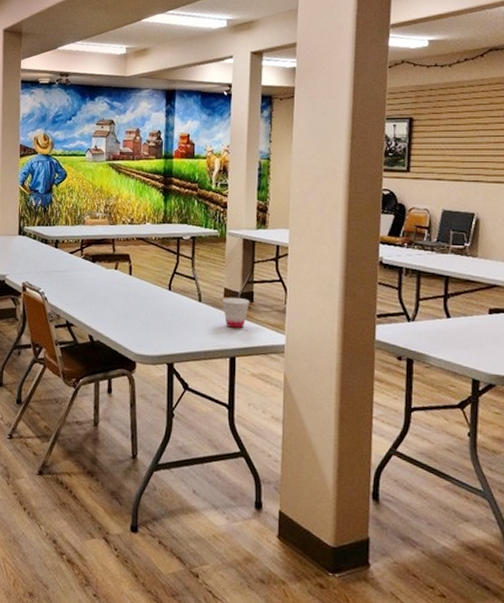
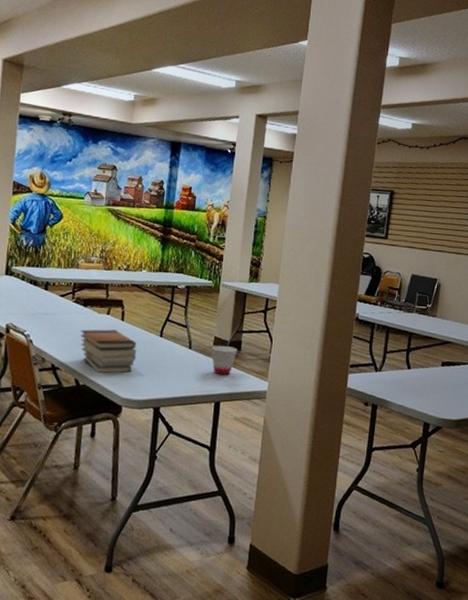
book stack: none [91,284,147,328] -> present [80,329,137,373]

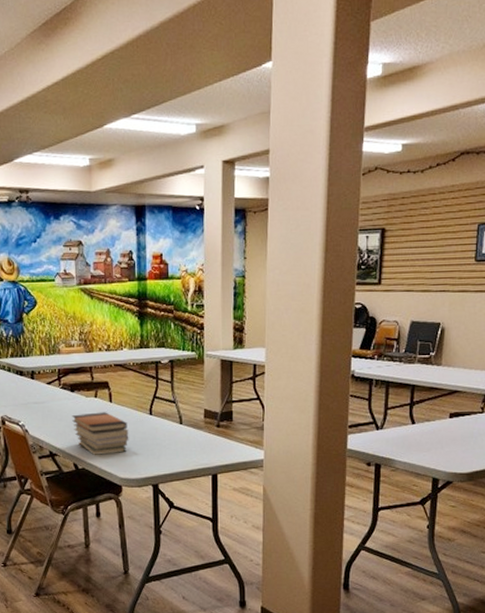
cup: present [211,345,238,376] -> none [202,417,229,448]

